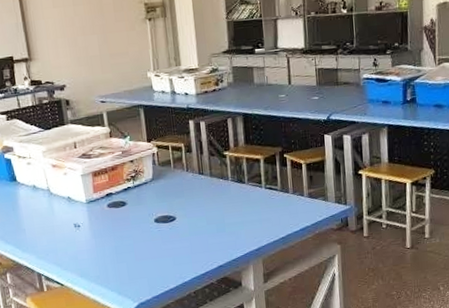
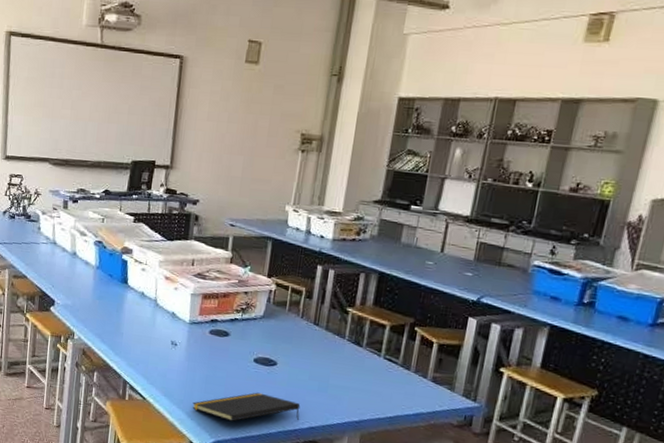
notepad: none [109,247,207,282] -> present [192,392,301,421]

